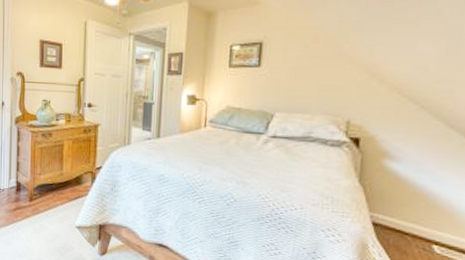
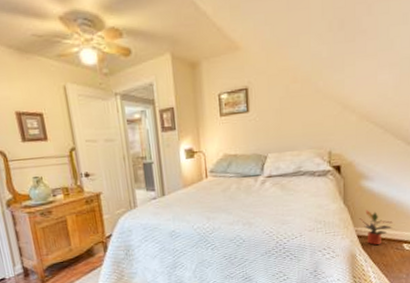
potted plant: none [376,195,421,240] -> present [359,210,393,246]

